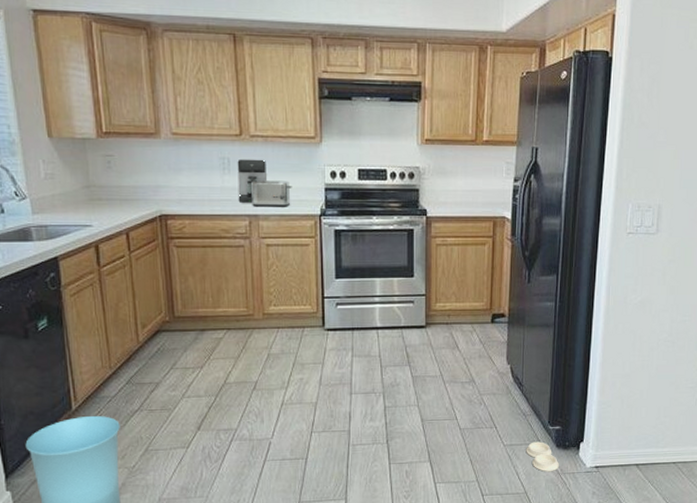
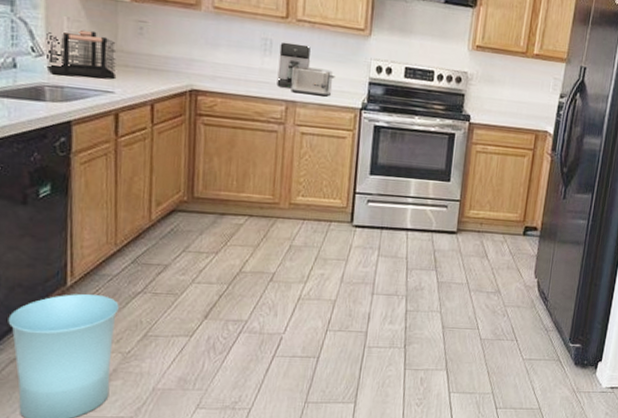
dish rack: none [26,170,91,215] -> present [46,30,116,80]
pet bowl: present [526,441,559,472] -> none [544,358,576,390]

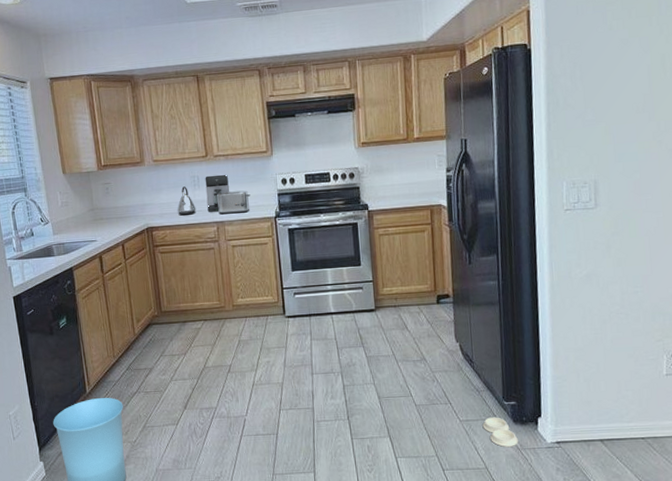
dish rack: present [46,30,116,80] -> none [48,198,96,236]
kettle: none [236,48,263,87] -> present [177,186,196,217]
pet bowl: none [544,358,576,390] -> present [482,417,518,448]

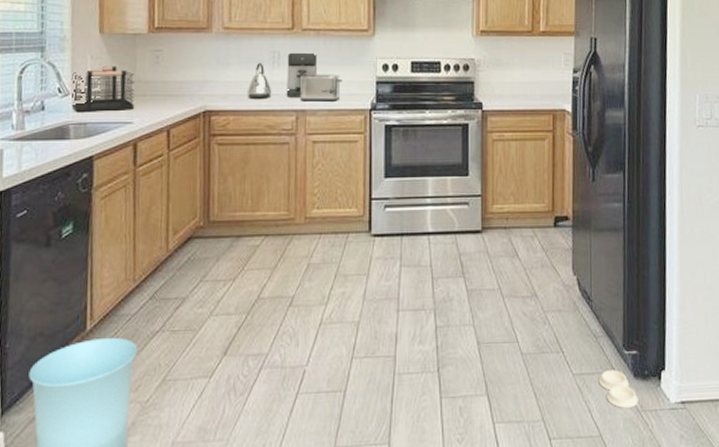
dish rack: none [48,198,96,236] -> present [71,65,135,112]

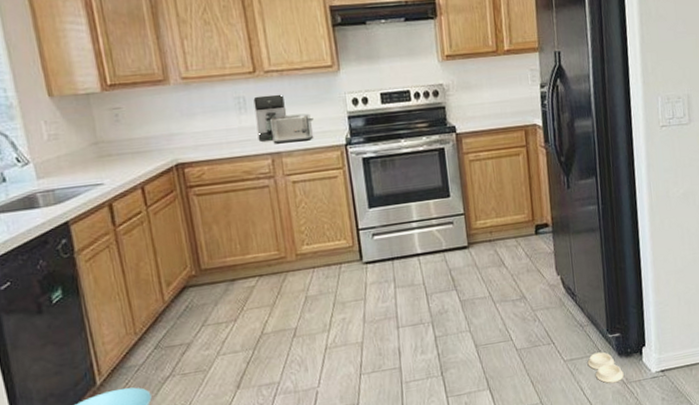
dish rack: present [71,65,135,112] -> none [28,128,102,180]
kettle: present [246,63,272,100] -> none [217,110,243,148]

